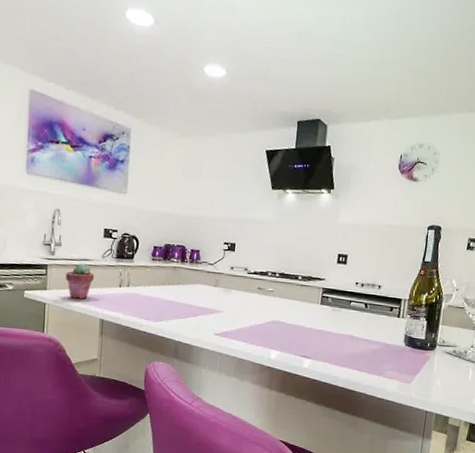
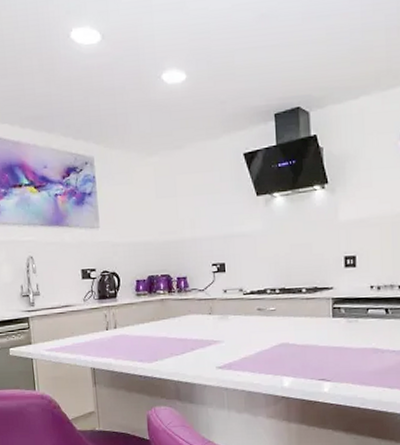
potted succulent: present [65,263,95,299] -> none [48,311,79,350]

